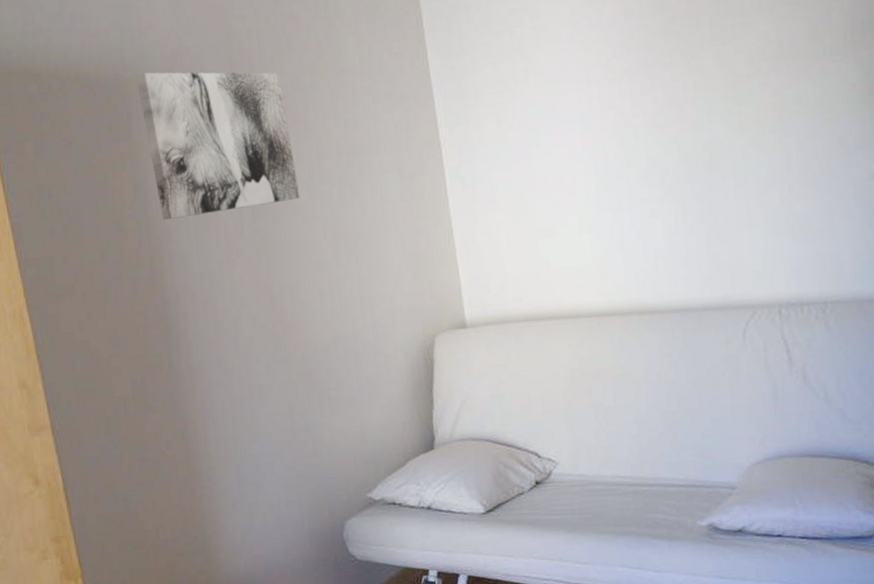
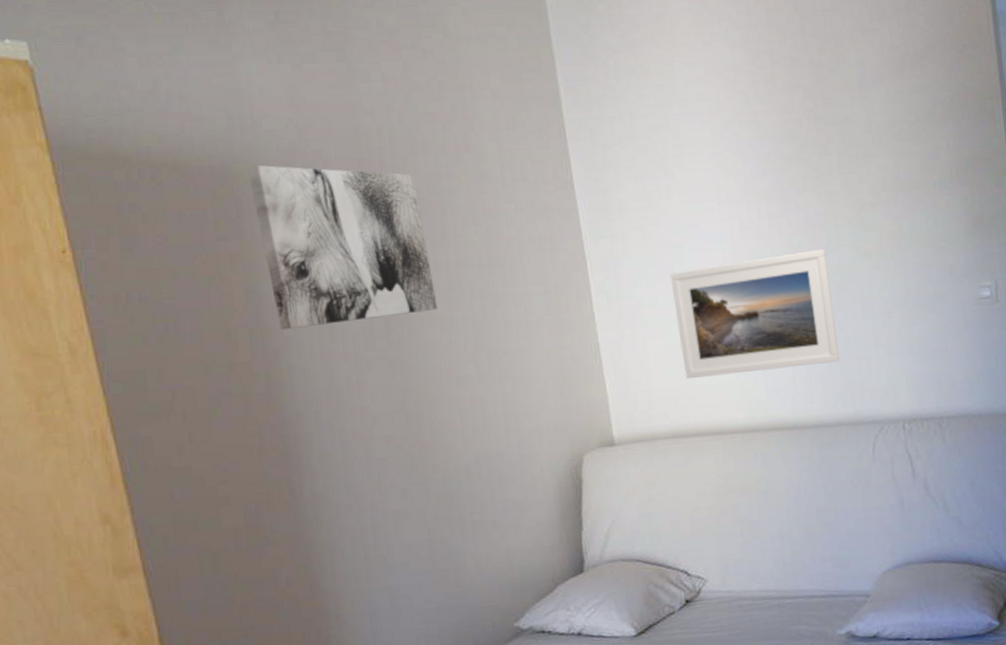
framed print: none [525,125,708,262] -> present [670,248,840,378]

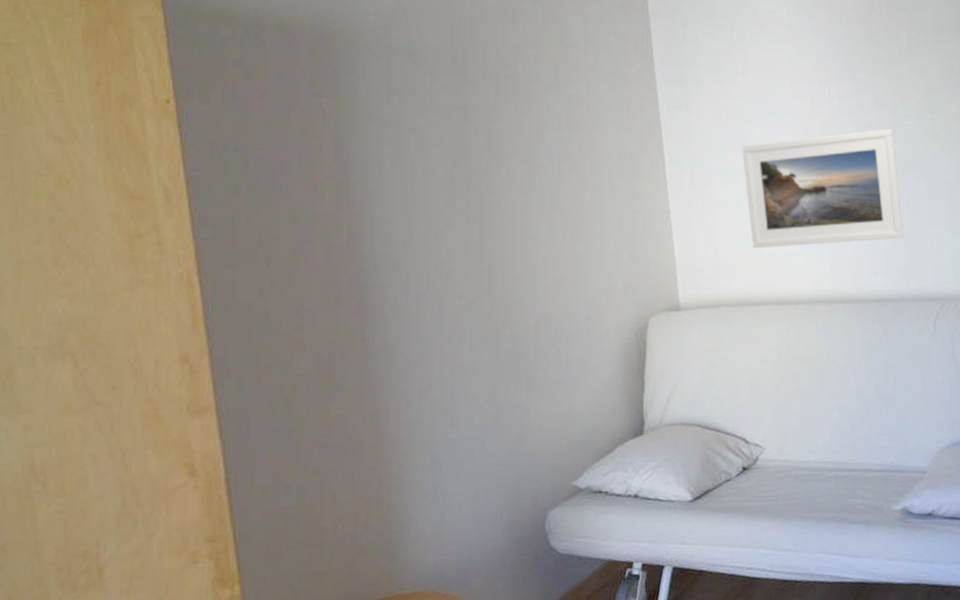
wall art: present [248,165,438,331] -> none [347,28,517,185]

